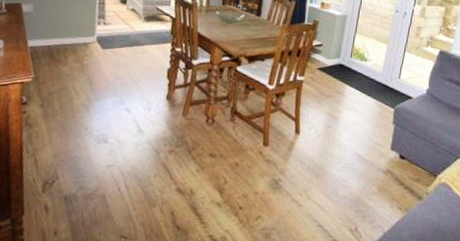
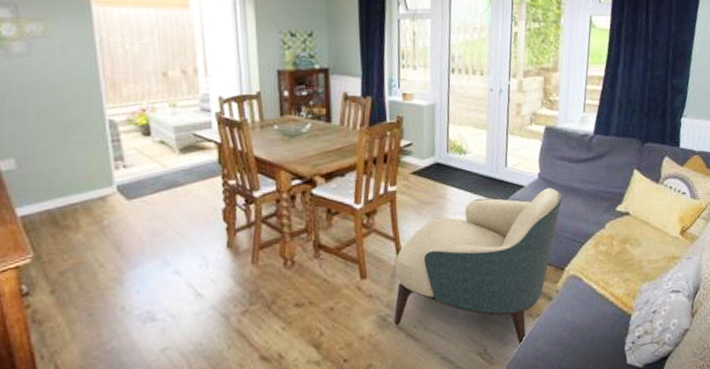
armchair: none [284,100,446,233] -> present [394,187,563,347]

